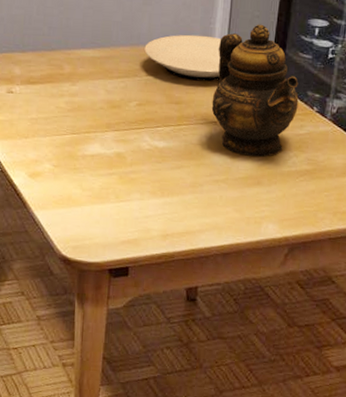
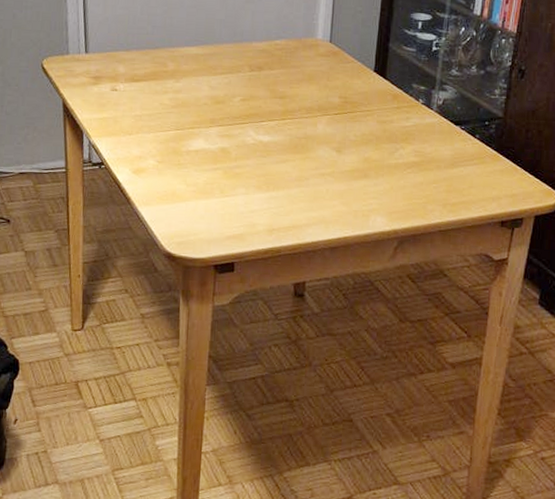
plate: present [144,34,221,82] -> none [248,30,325,76]
teapot: present [211,24,299,157] -> none [316,19,404,150]

